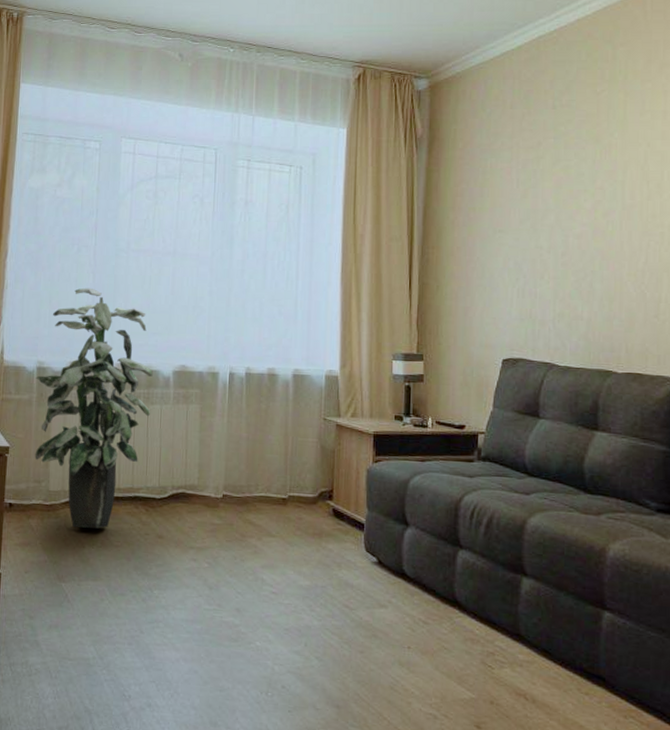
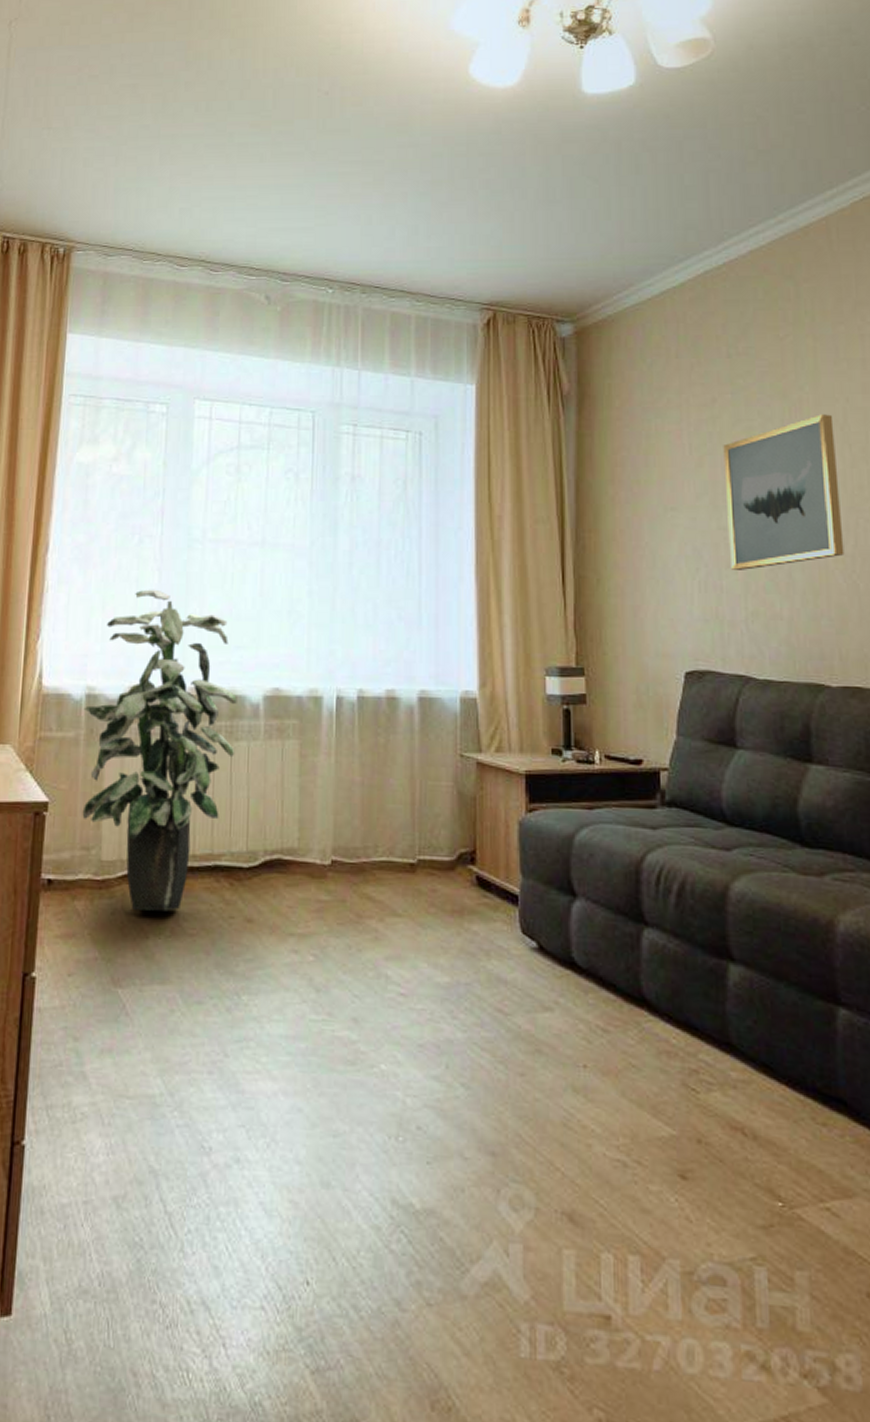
wall art: none [544,156,637,281] -> present [723,414,845,570]

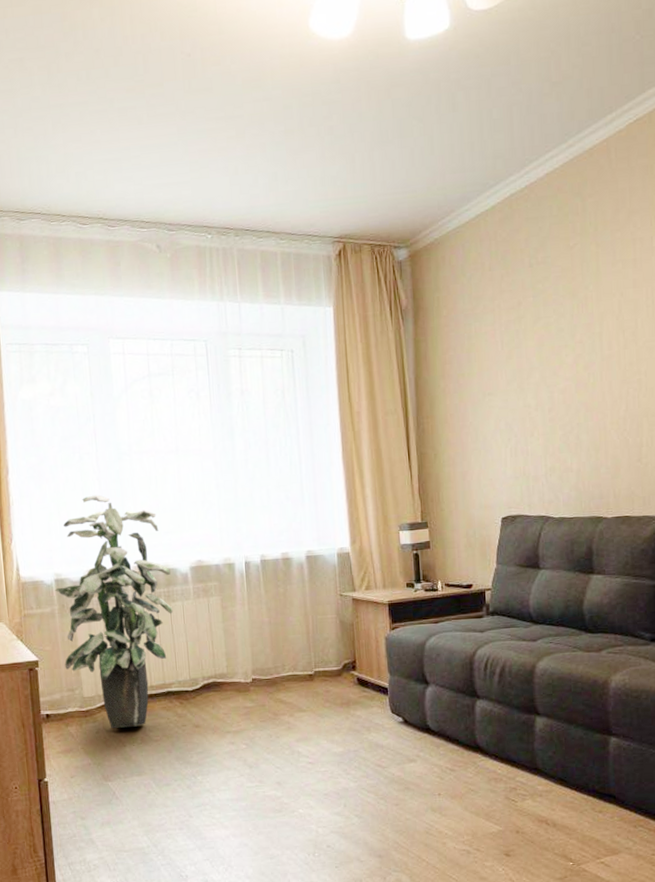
wall art: present [723,414,845,570] -> none [527,307,618,437]

